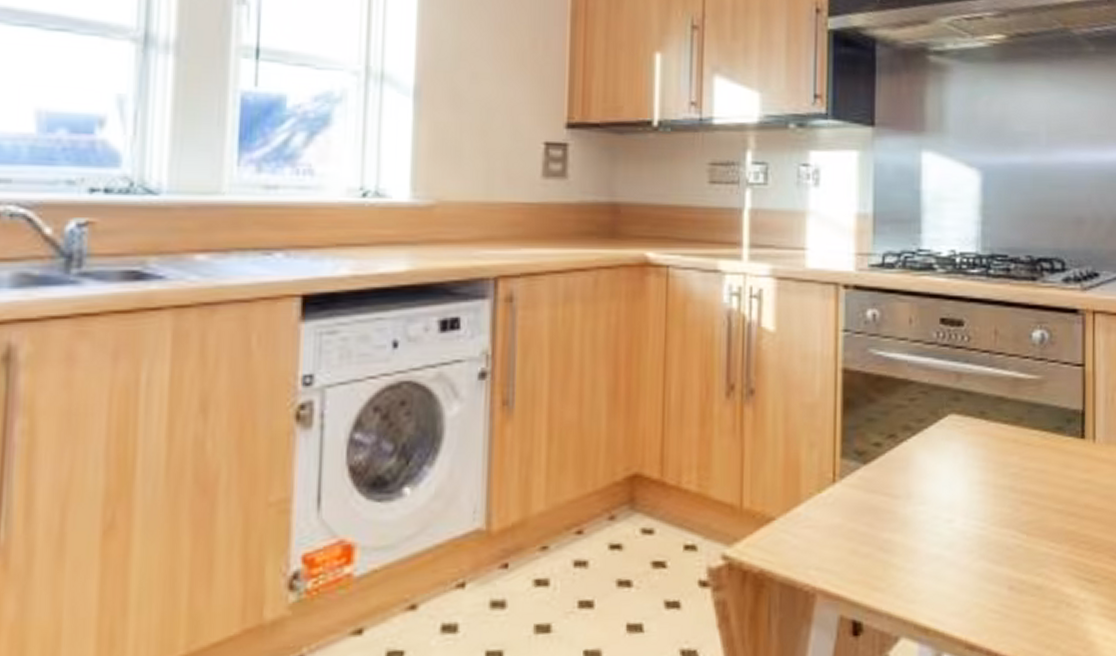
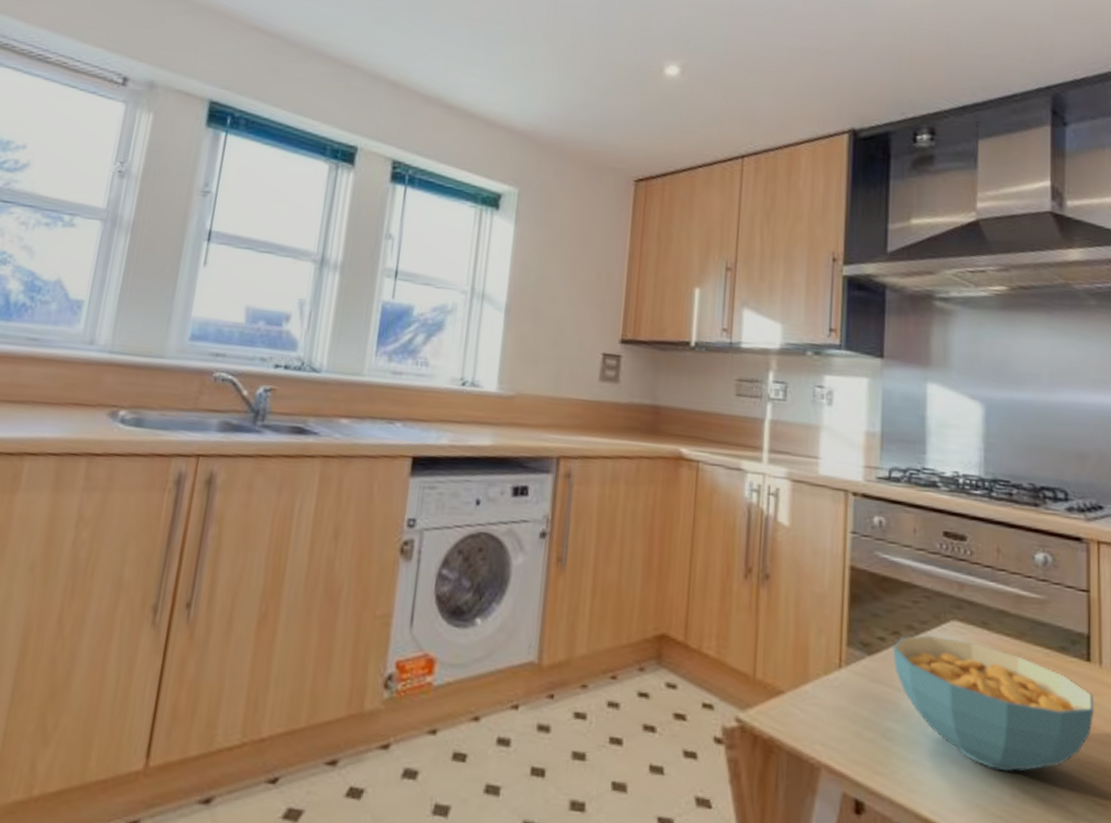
cereal bowl: none [889,433,1088,565] -> present [892,635,1095,772]

